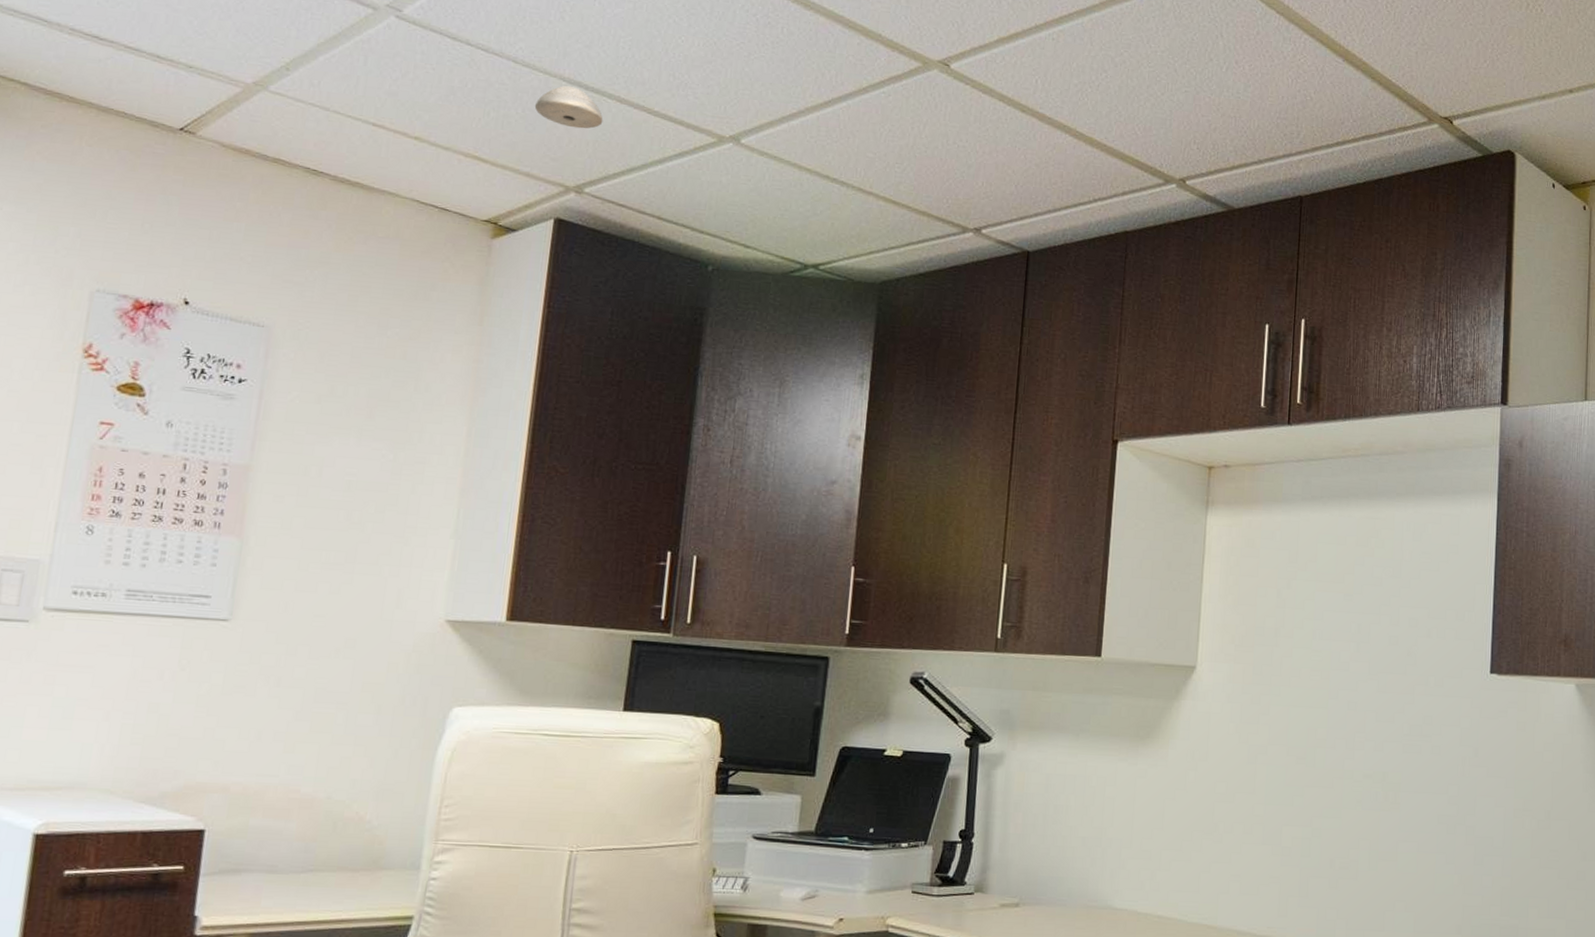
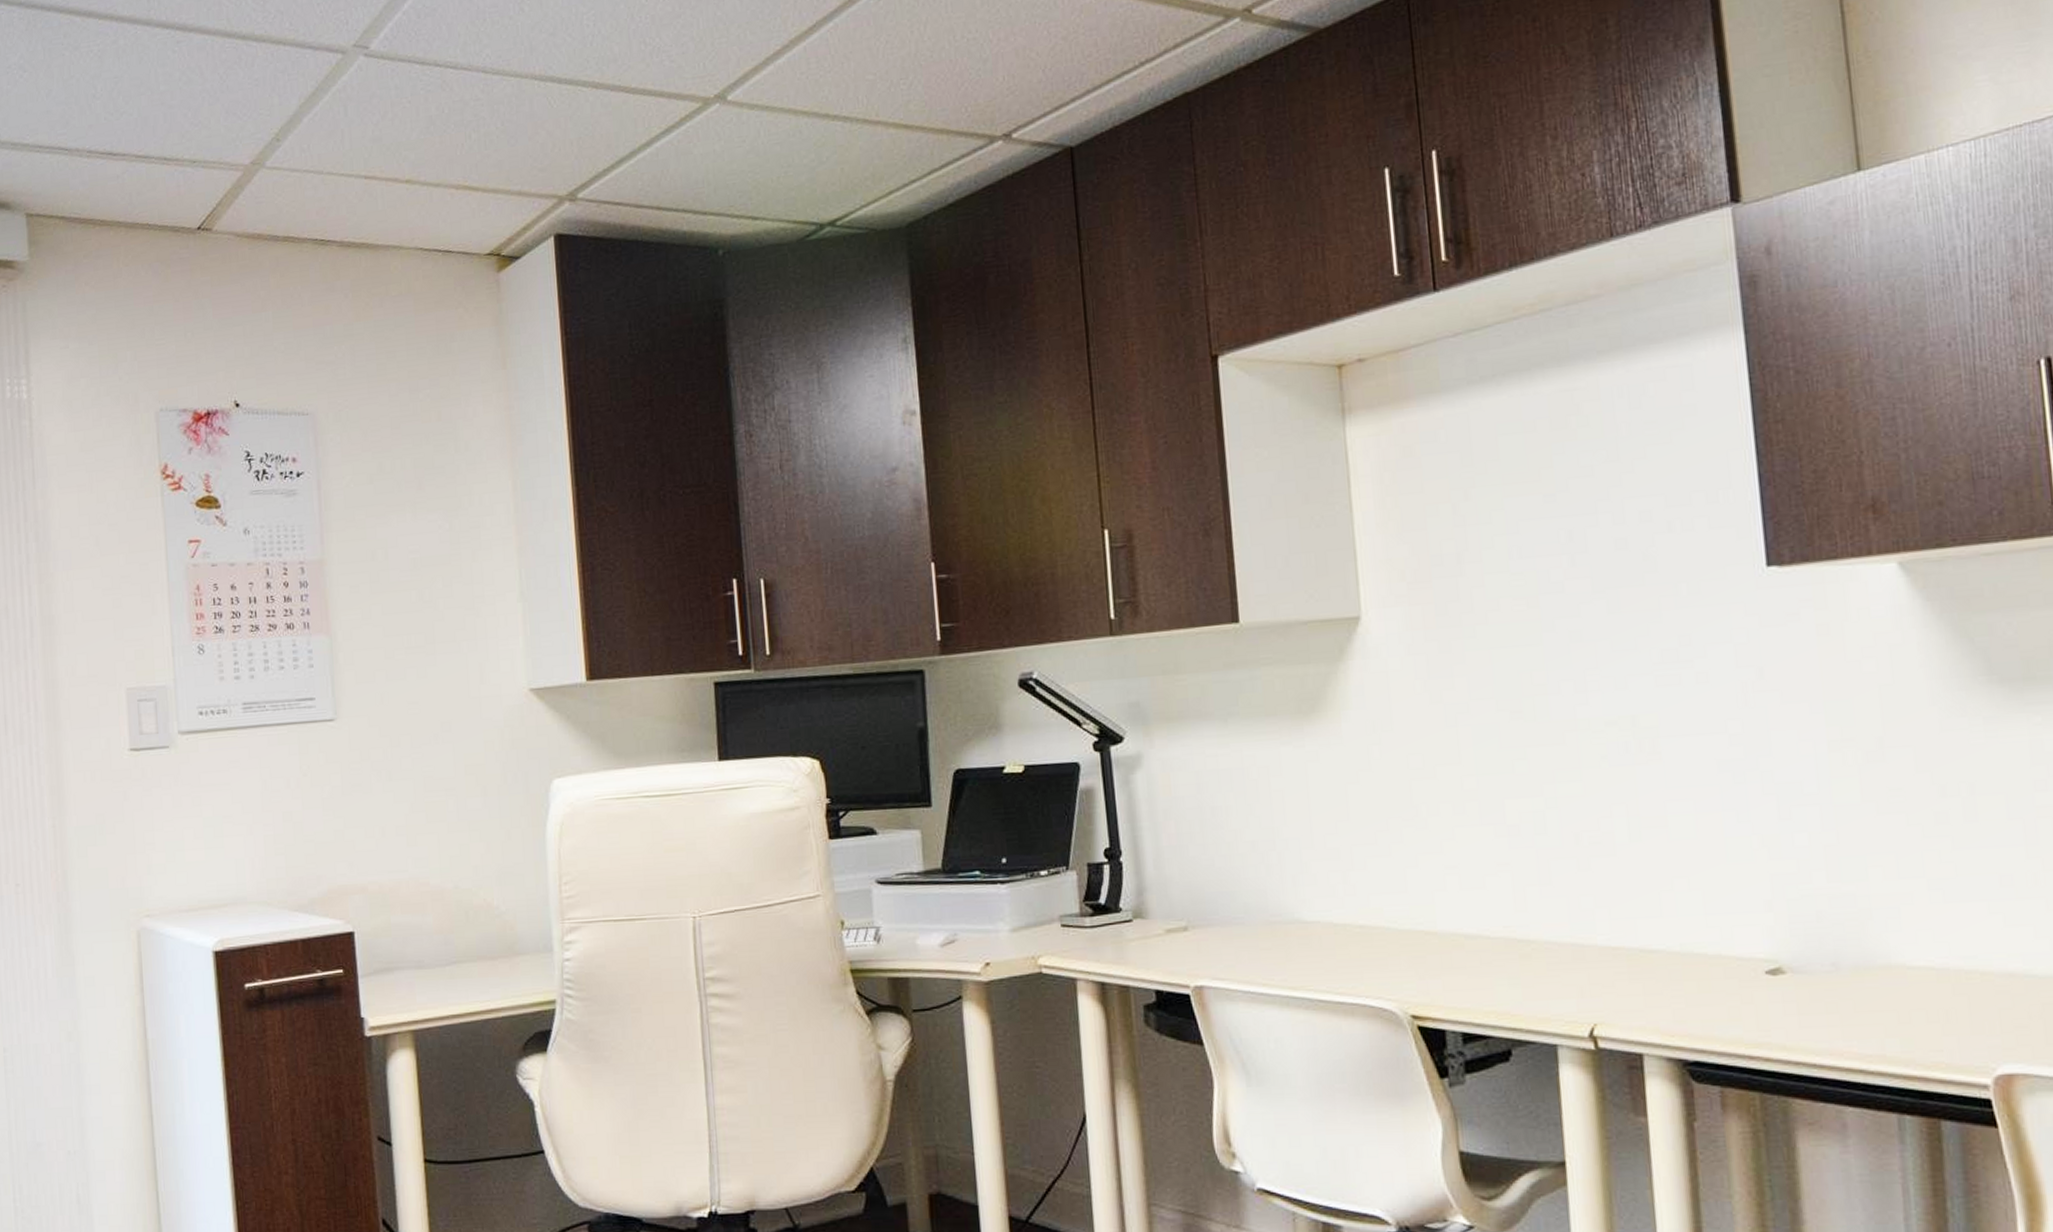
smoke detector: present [534,86,603,129] -> none [512,83,583,130]

